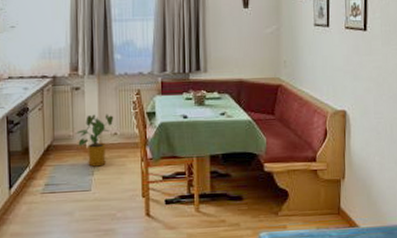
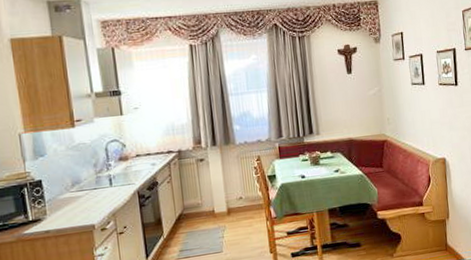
house plant: present [76,114,114,167] -> none [204,180,238,230]

